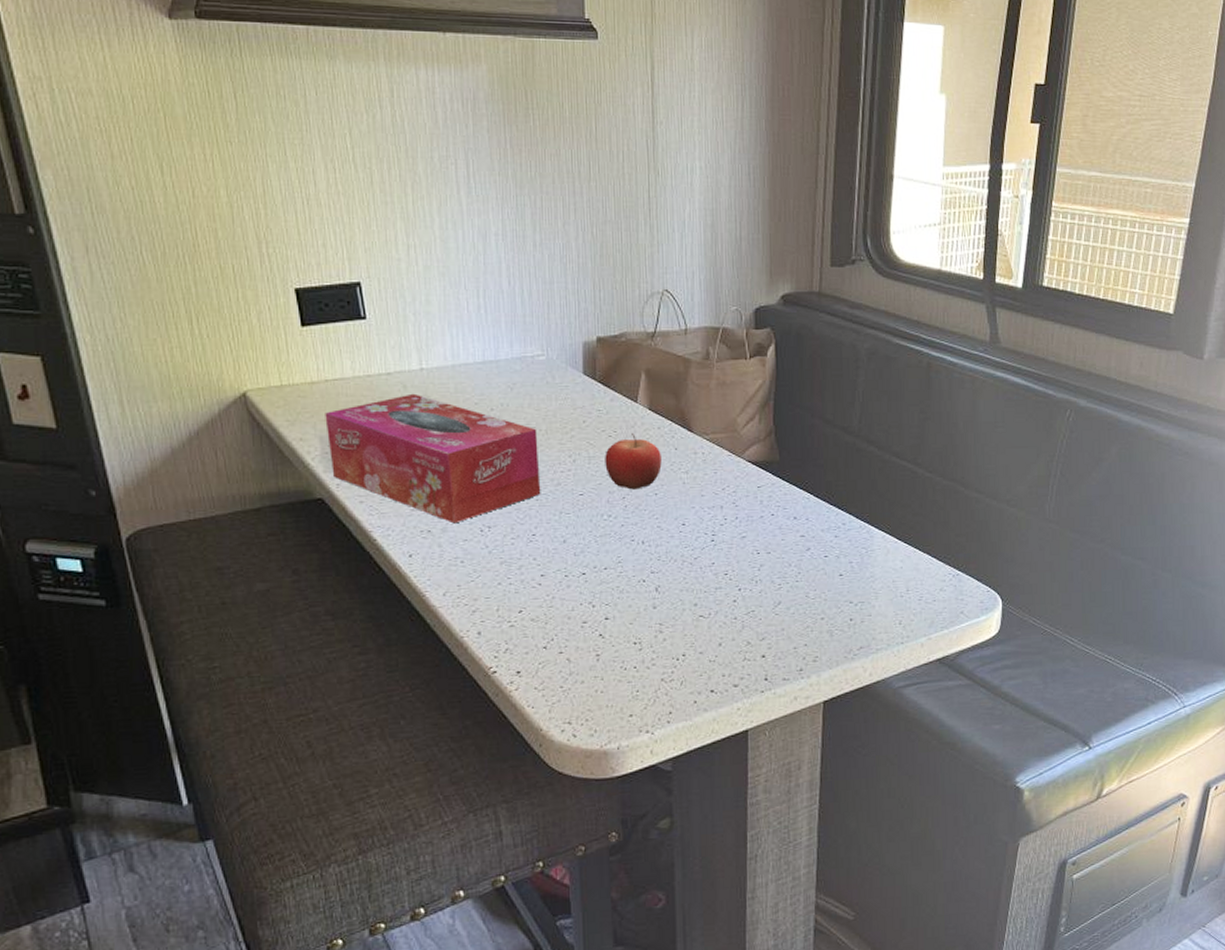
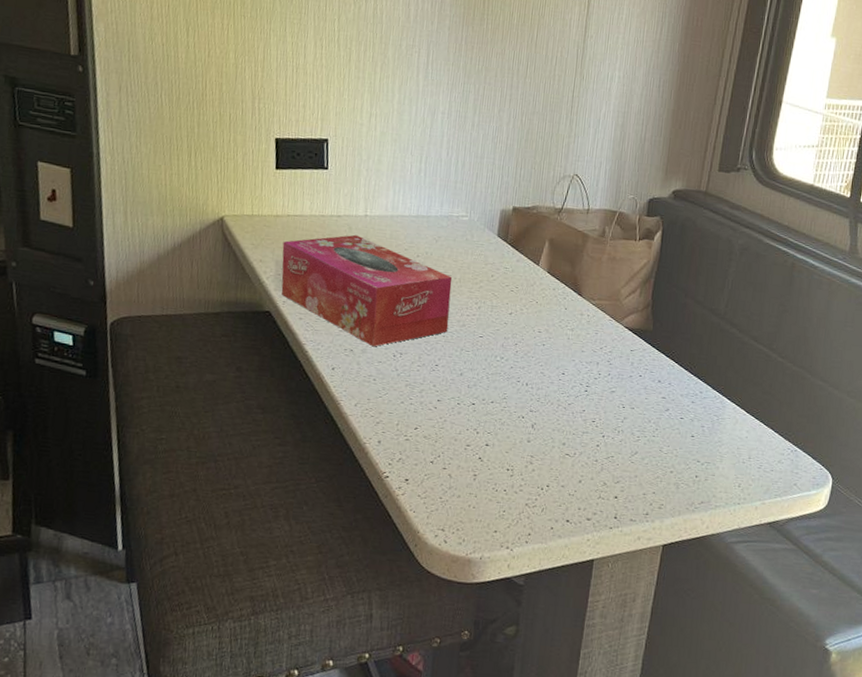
fruit: present [605,432,662,490] -> none [504,290,553,339]

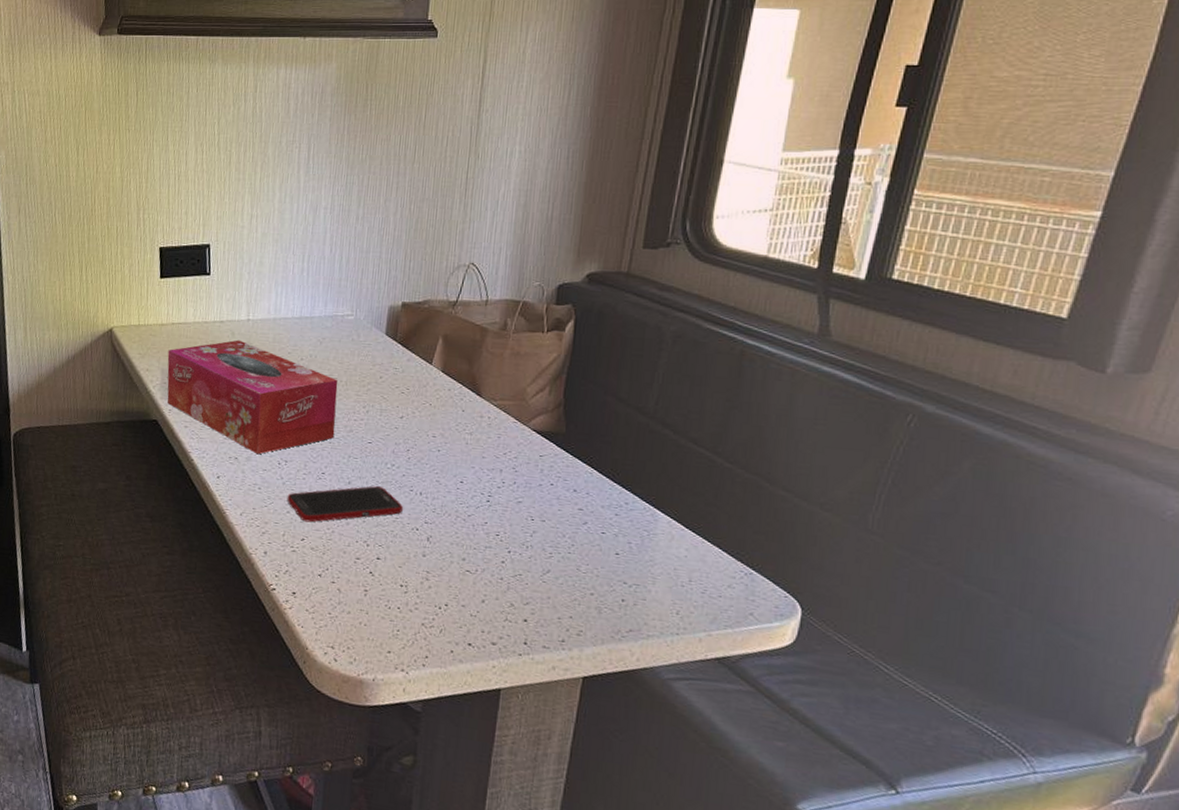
cell phone: none [401,377,510,412] -> present [287,486,403,523]

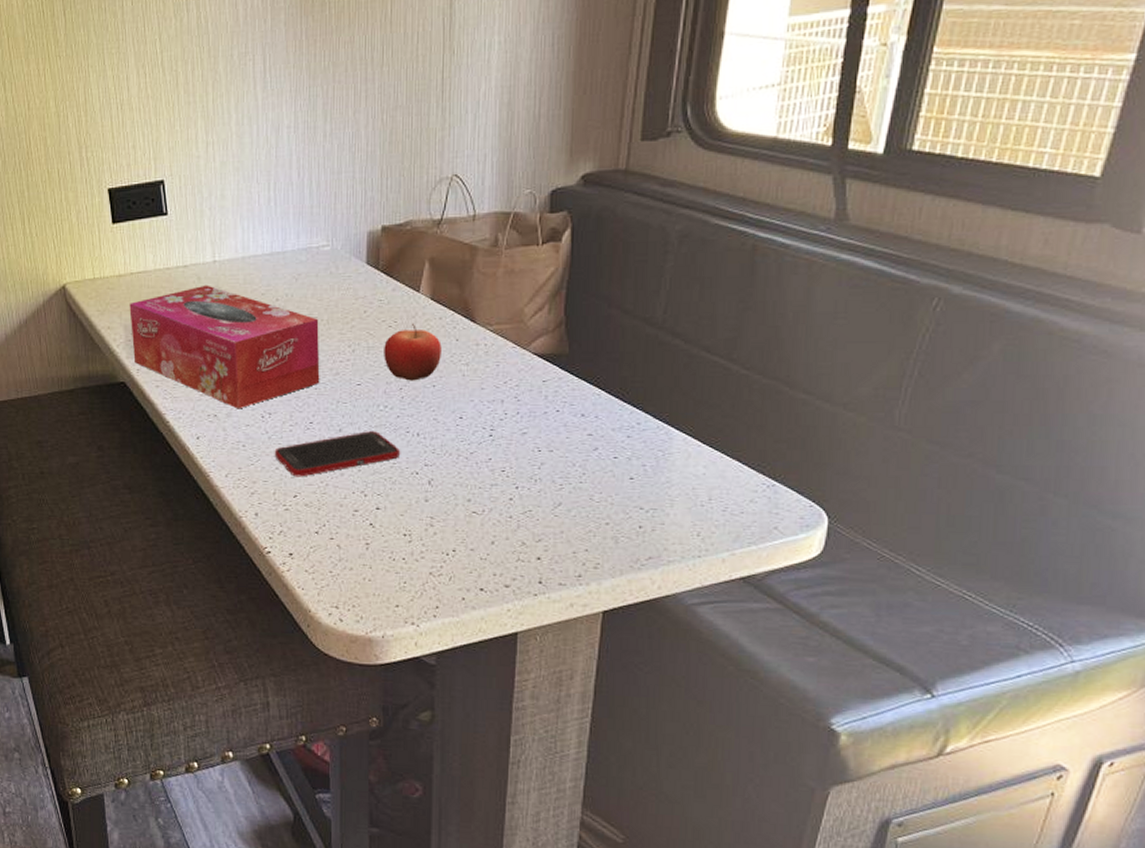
fruit: none [394,391,449,444] -> present [384,323,442,381]

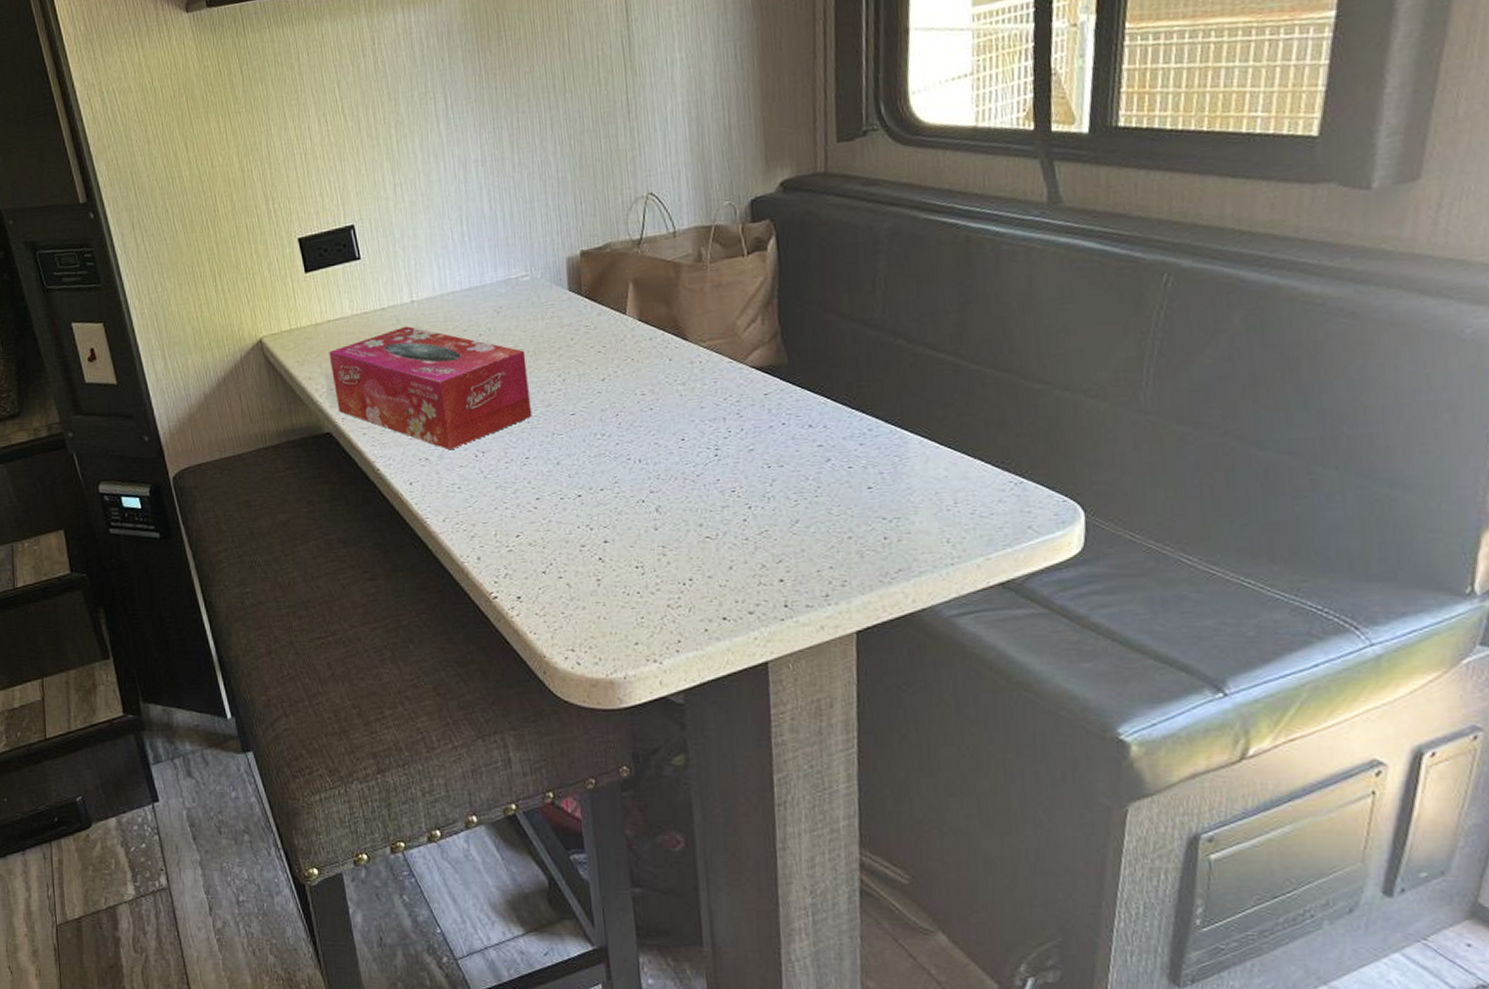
cell phone: present [274,431,400,477] -> none [491,461,623,516]
fruit: present [384,323,442,381] -> none [595,346,656,406]

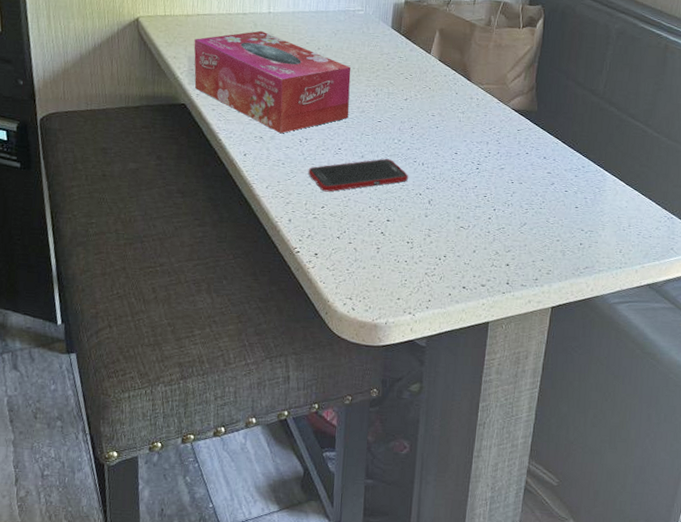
cell phone: none [491,461,623,516] -> present [308,159,408,192]

